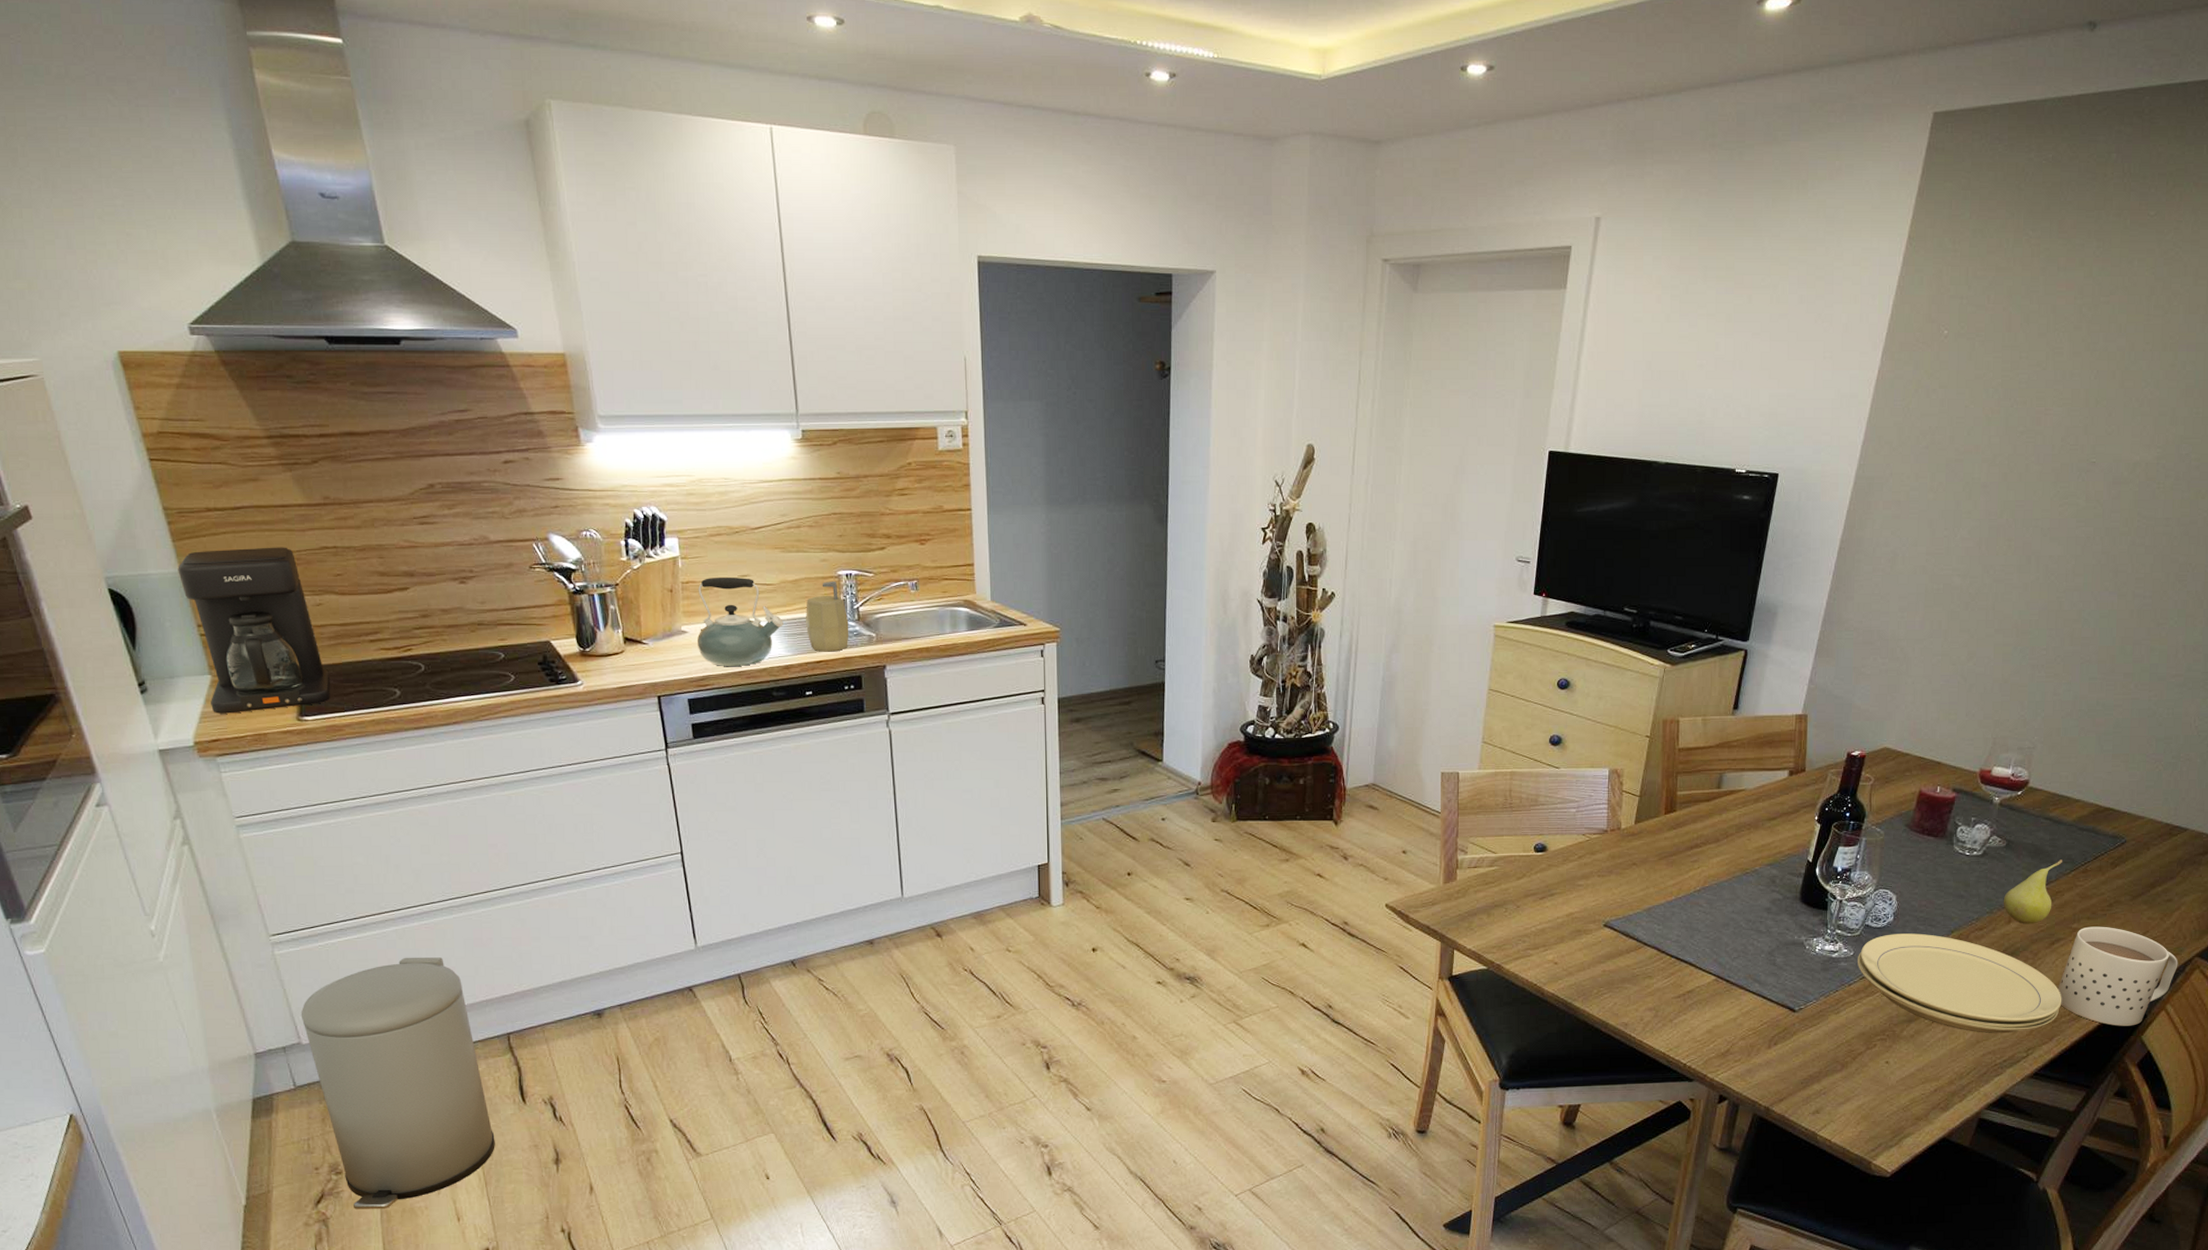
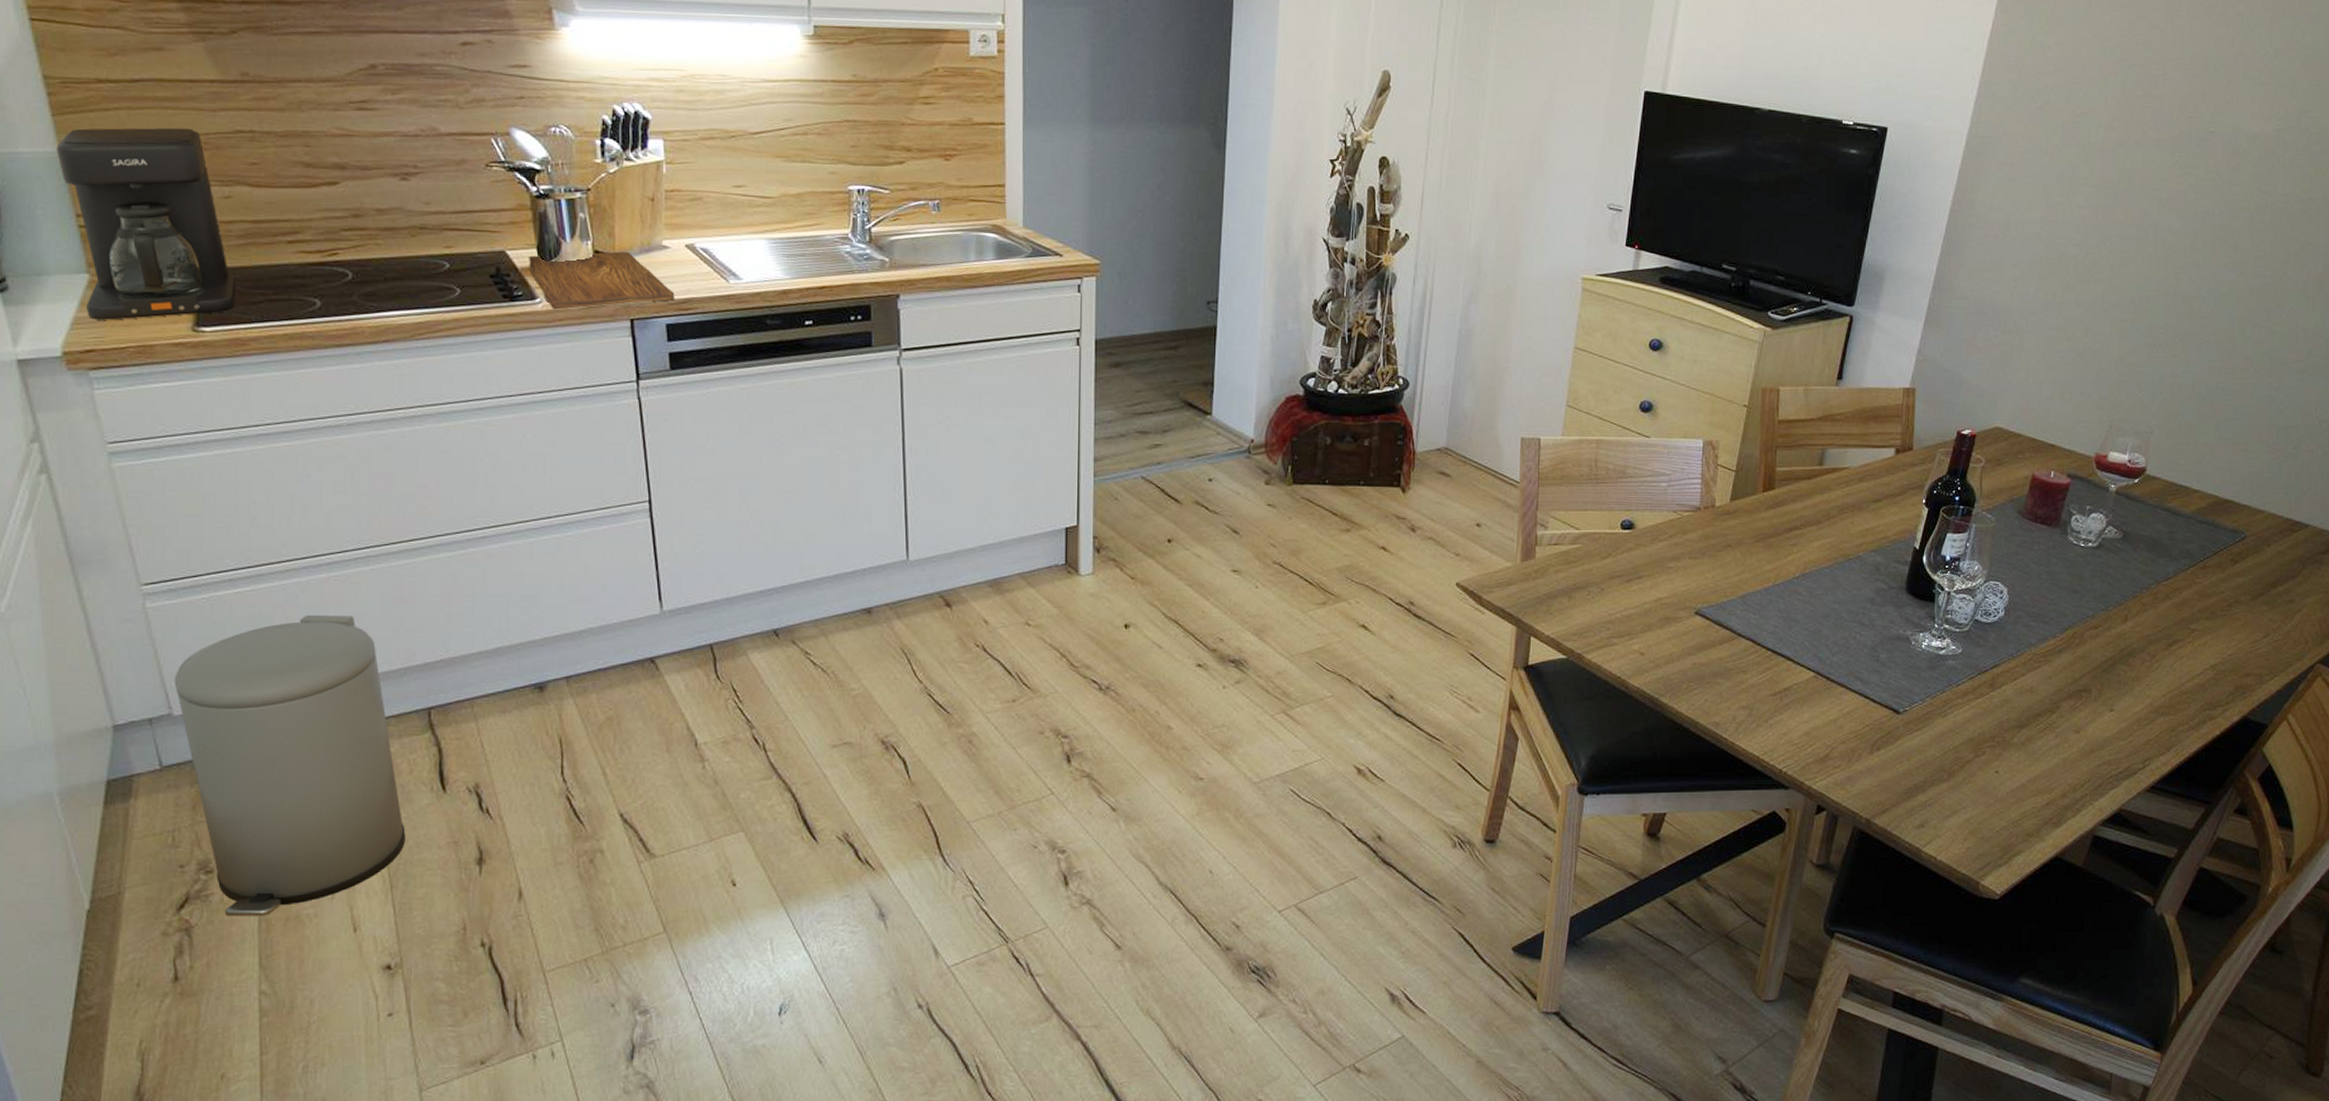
cutting board: none [570,637,694,690] -> present [529,251,675,310]
kettle: present [696,576,783,666] -> none [679,186,782,289]
soap dispenser: present [806,580,849,652] -> none [809,196,859,277]
plate: present [1858,933,2062,1034] -> none [1966,630,2180,743]
fruit: present [2003,859,2062,924] -> none [2119,554,2181,624]
mug: present [2057,926,2178,1026] -> none [2175,627,2300,737]

